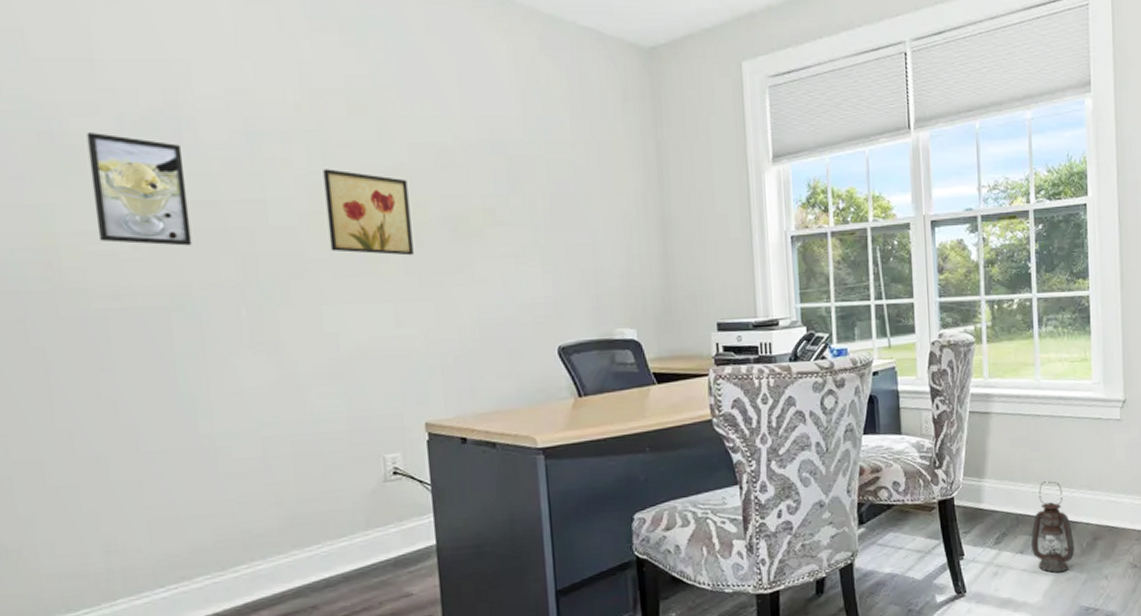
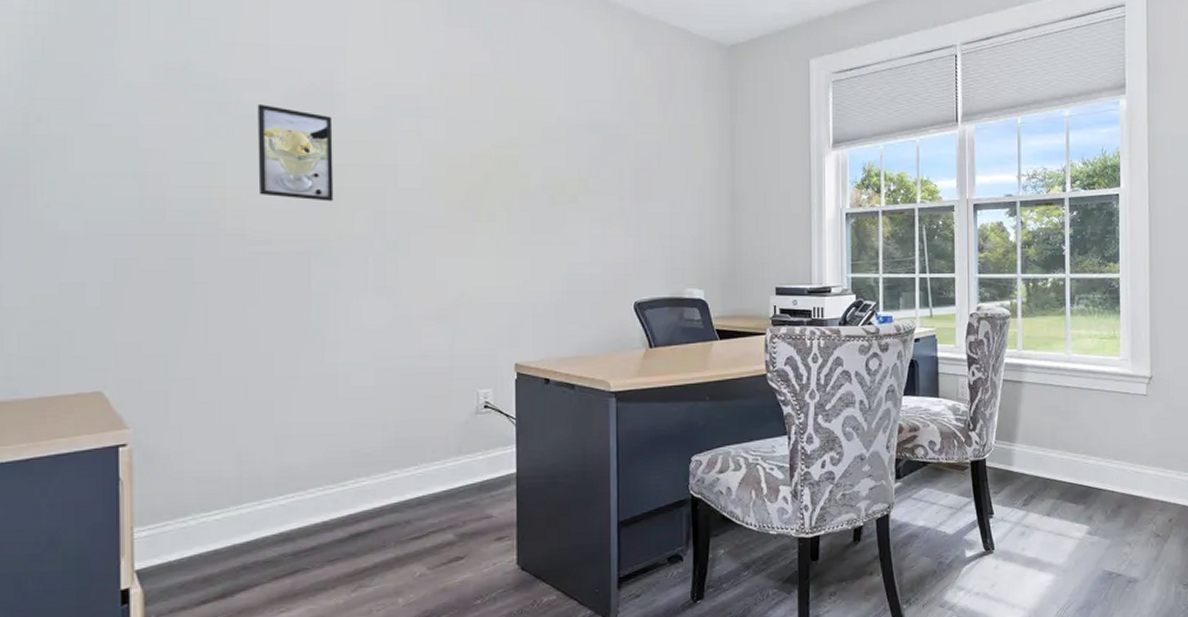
wall art: present [323,169,414,256] -> none [446,140,516,217]
lantern: present [1031,481,1075,573] -> none [1058,449,1100,537]

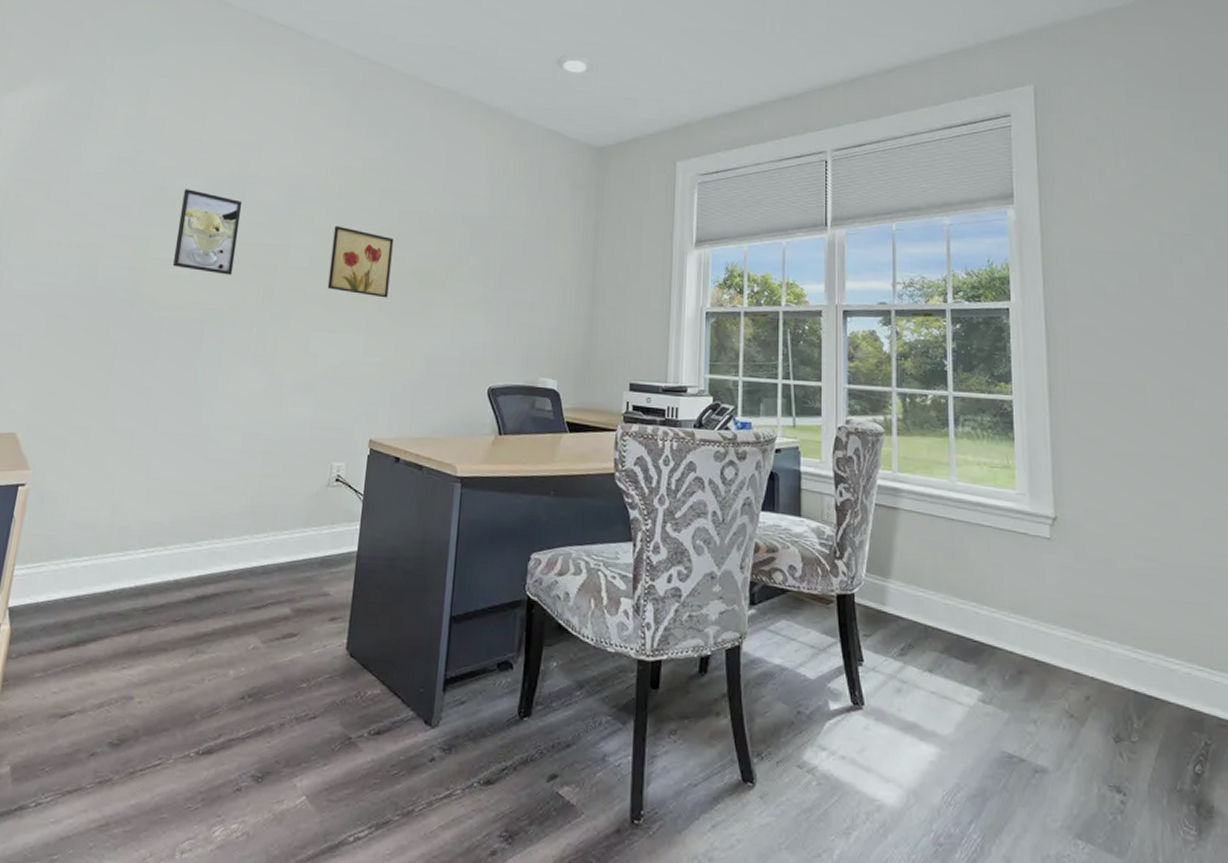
wall art: none [446,140,516,217] -> present [327,226,394,298]

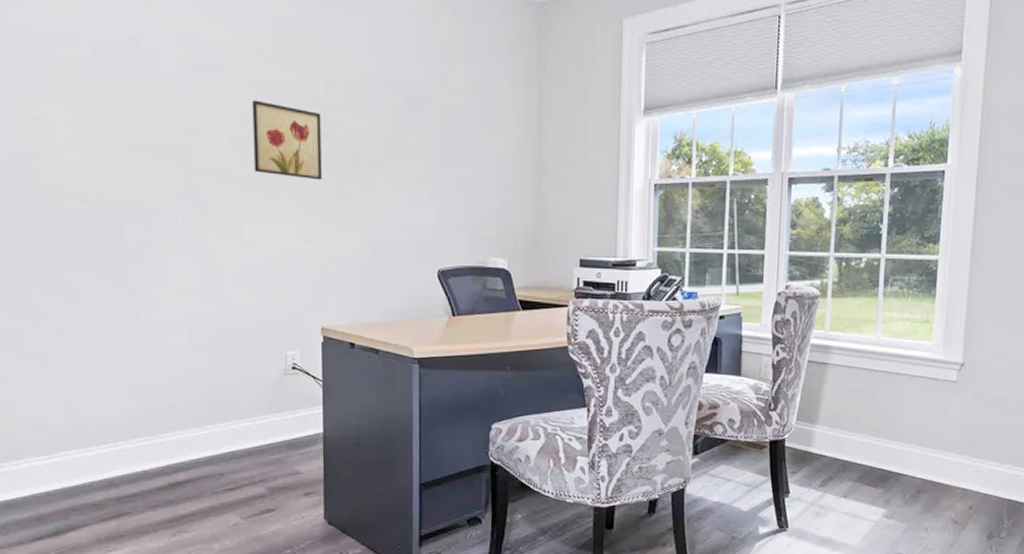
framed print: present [172,189,242,275] -> none [67,59,144,160]

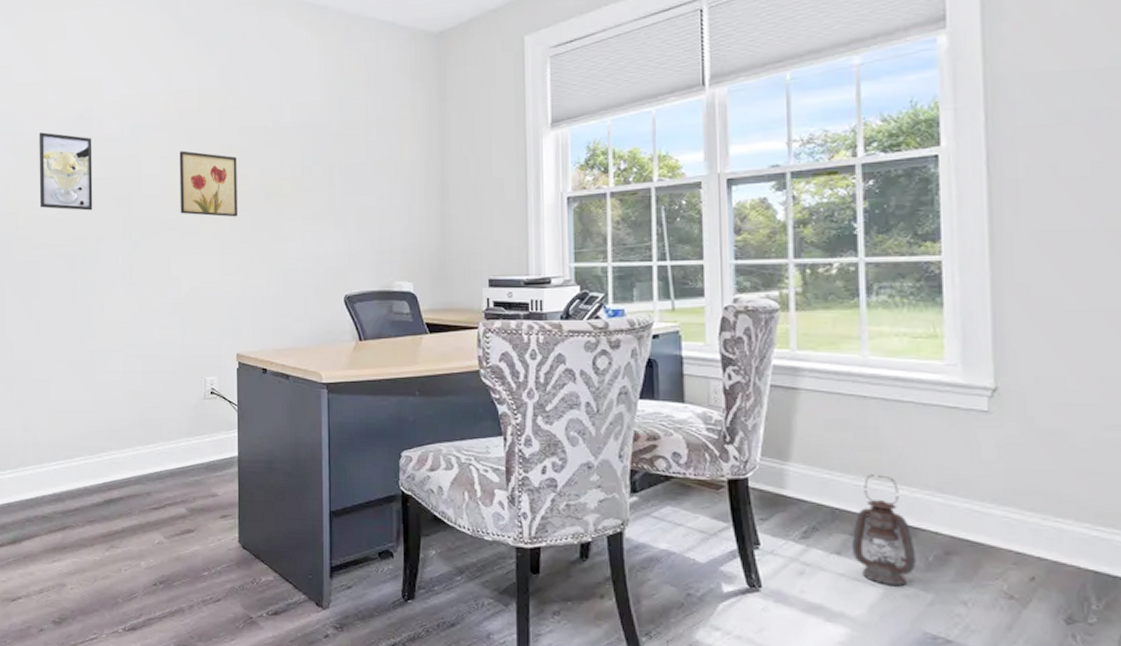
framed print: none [67,59,144,160] -> present [39,132,93,211]
lantern: none [855,433,898,520] -> present [852,474,916,587]

